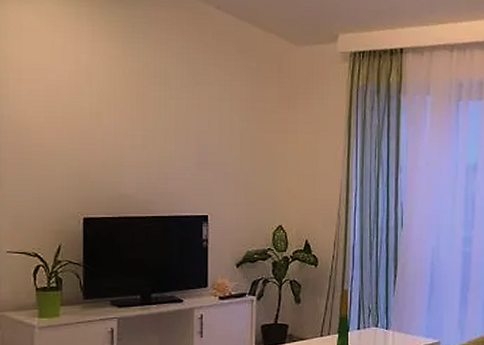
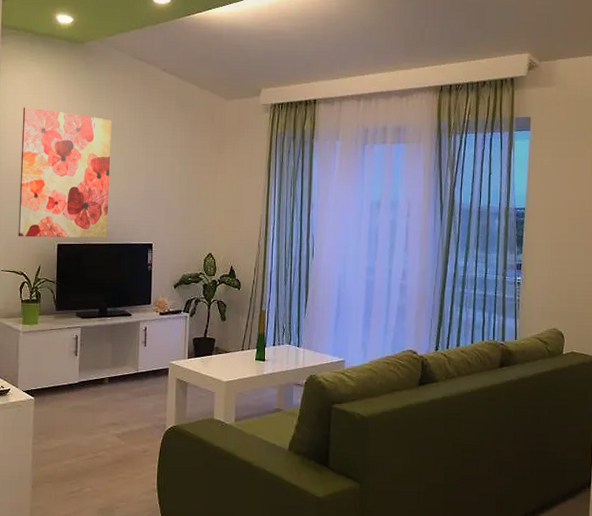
wall art: none [28,47,152,210] -> present [18,107,112,238]

